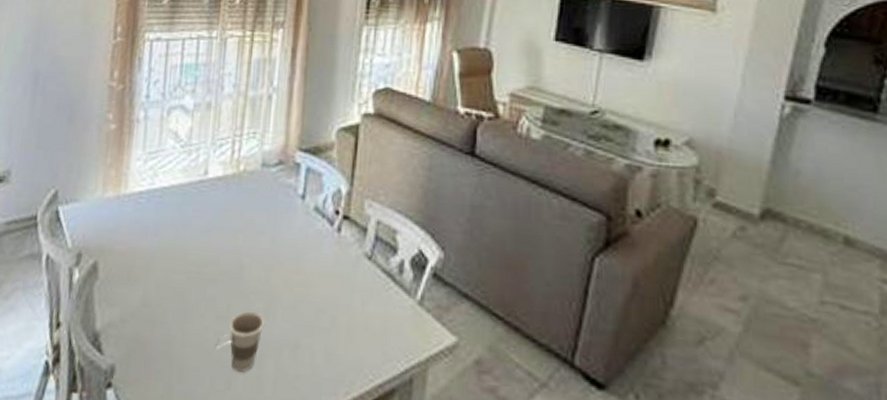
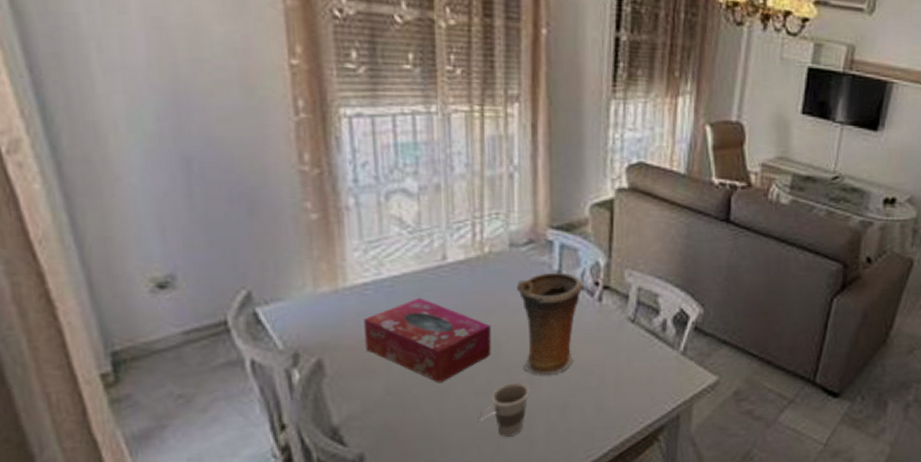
tissue box: none [132,210,237,301] -> present [364,297,492,383]
vase: none [262,196,324,309] -> present [517,272,583,376]

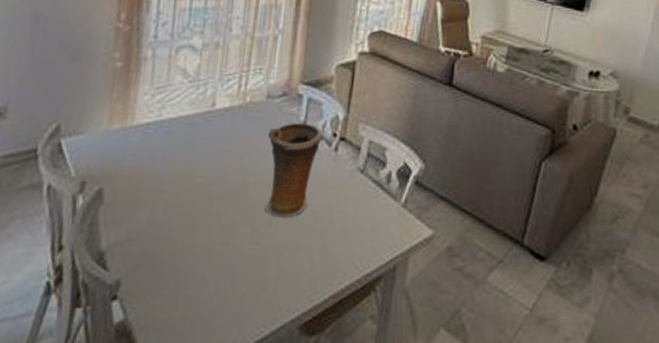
tissue box: present [364,297,492,383] -> none [139,138,243,218]
cup: present [477,382,531,437] -> none [219,222,268,274]

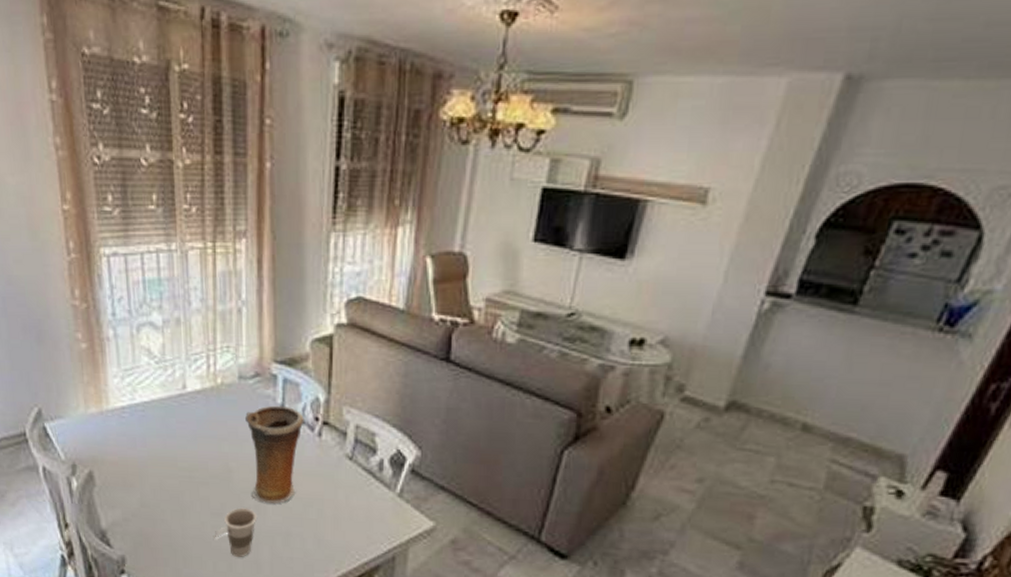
cup: none [219,222,268,274] -> present [213,507,258,557]

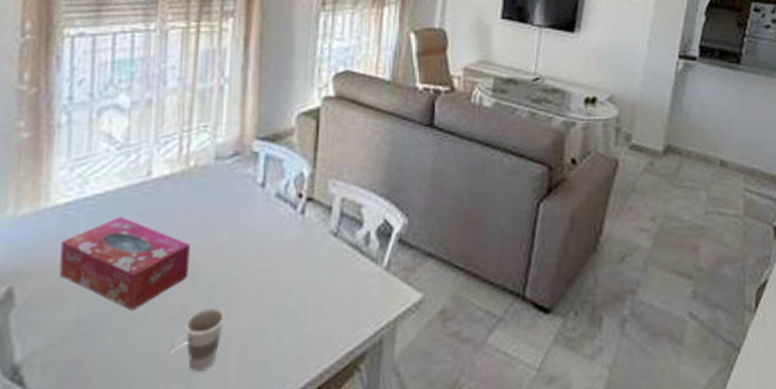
tissue box: none [123,422,224,502] -> present [59,216,190,311]
vase: present [245,405,304,505] -> none [220,184,287,299]

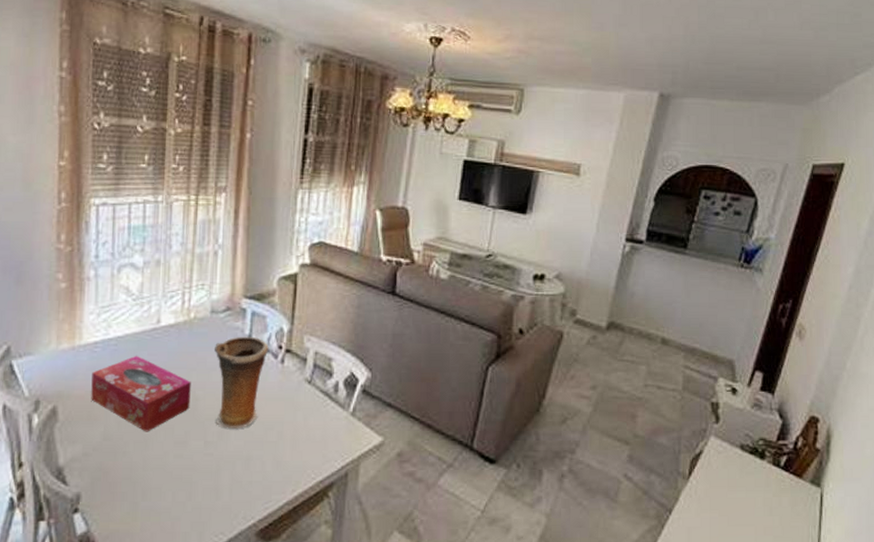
cup: present [168,307,226,371] -> none [174,435,220,485]
vase: none [220,184,287,299] -> present [215,336,269,430]

